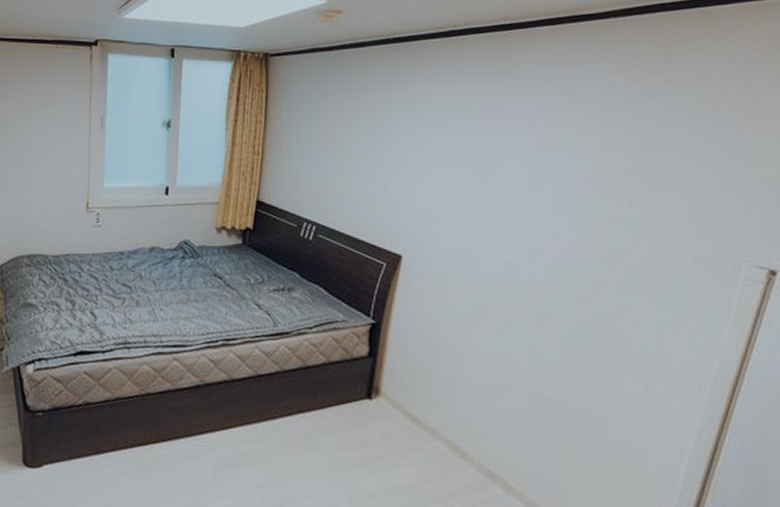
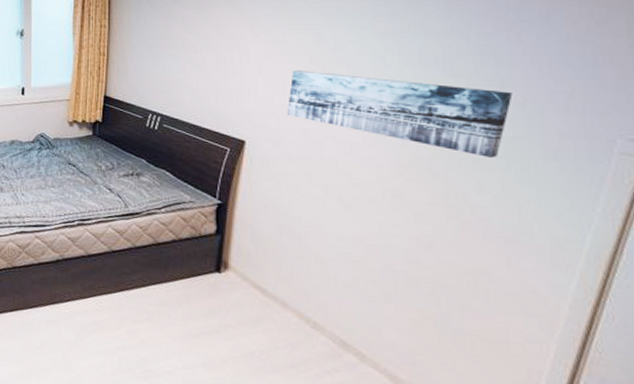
wall art: none [444,182,655,280] -> present [286,70,513,158]

